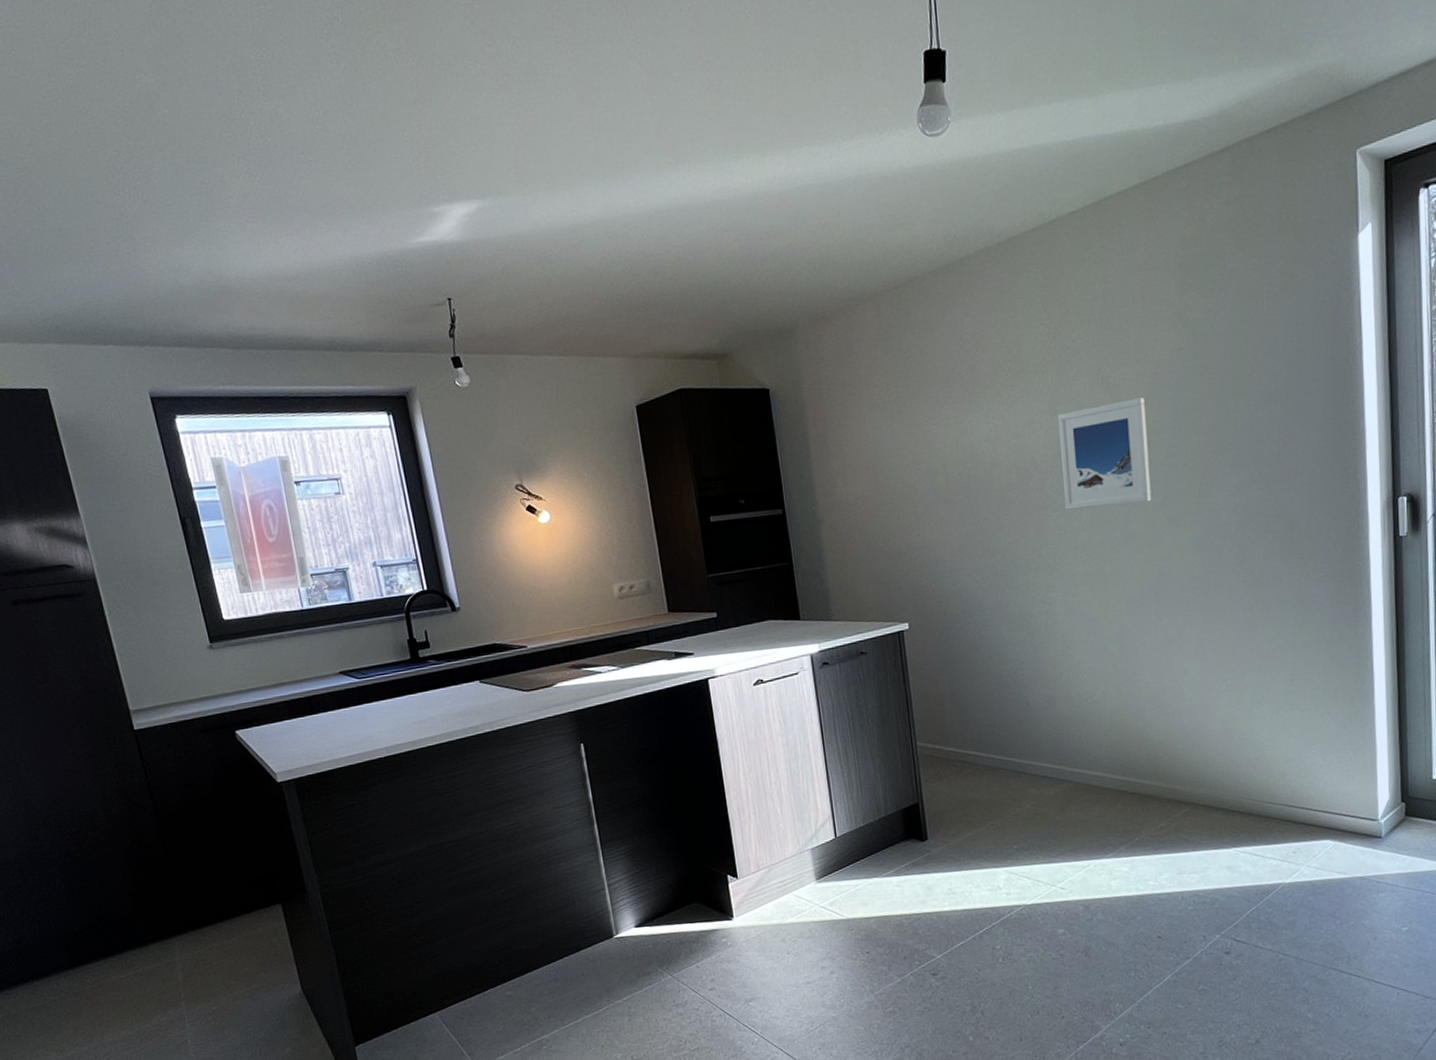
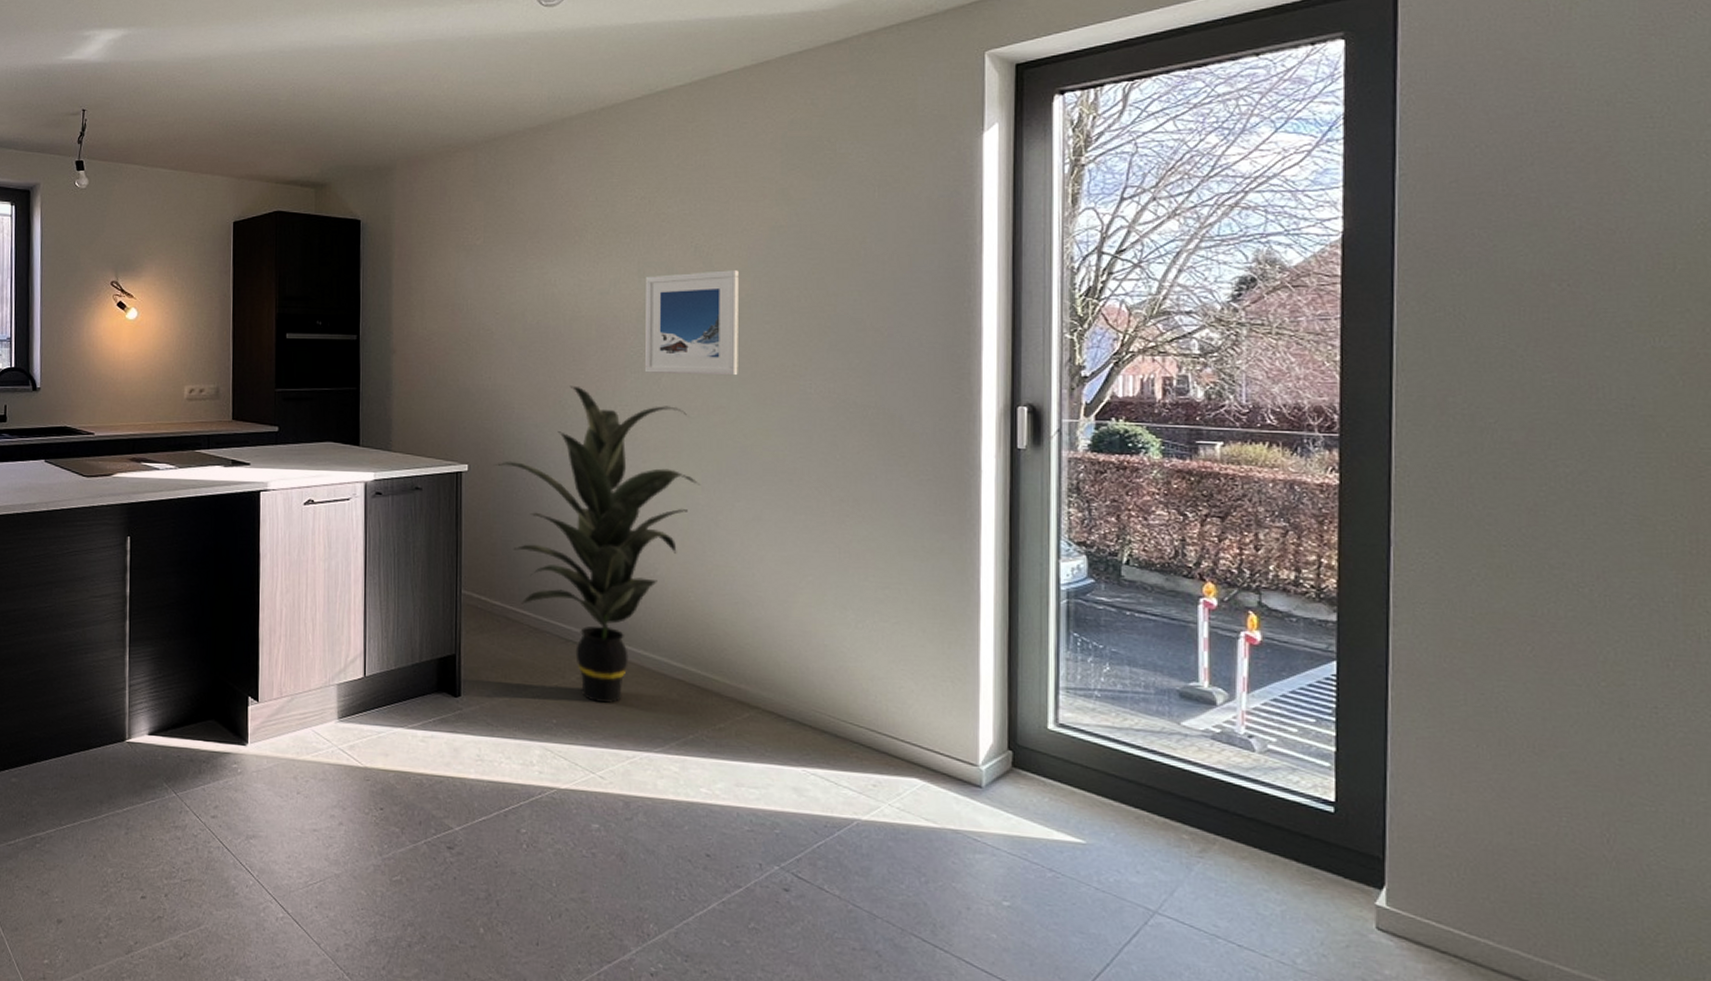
indoor plant: none [933,531,1126,823] -> present [494,385,700,703]

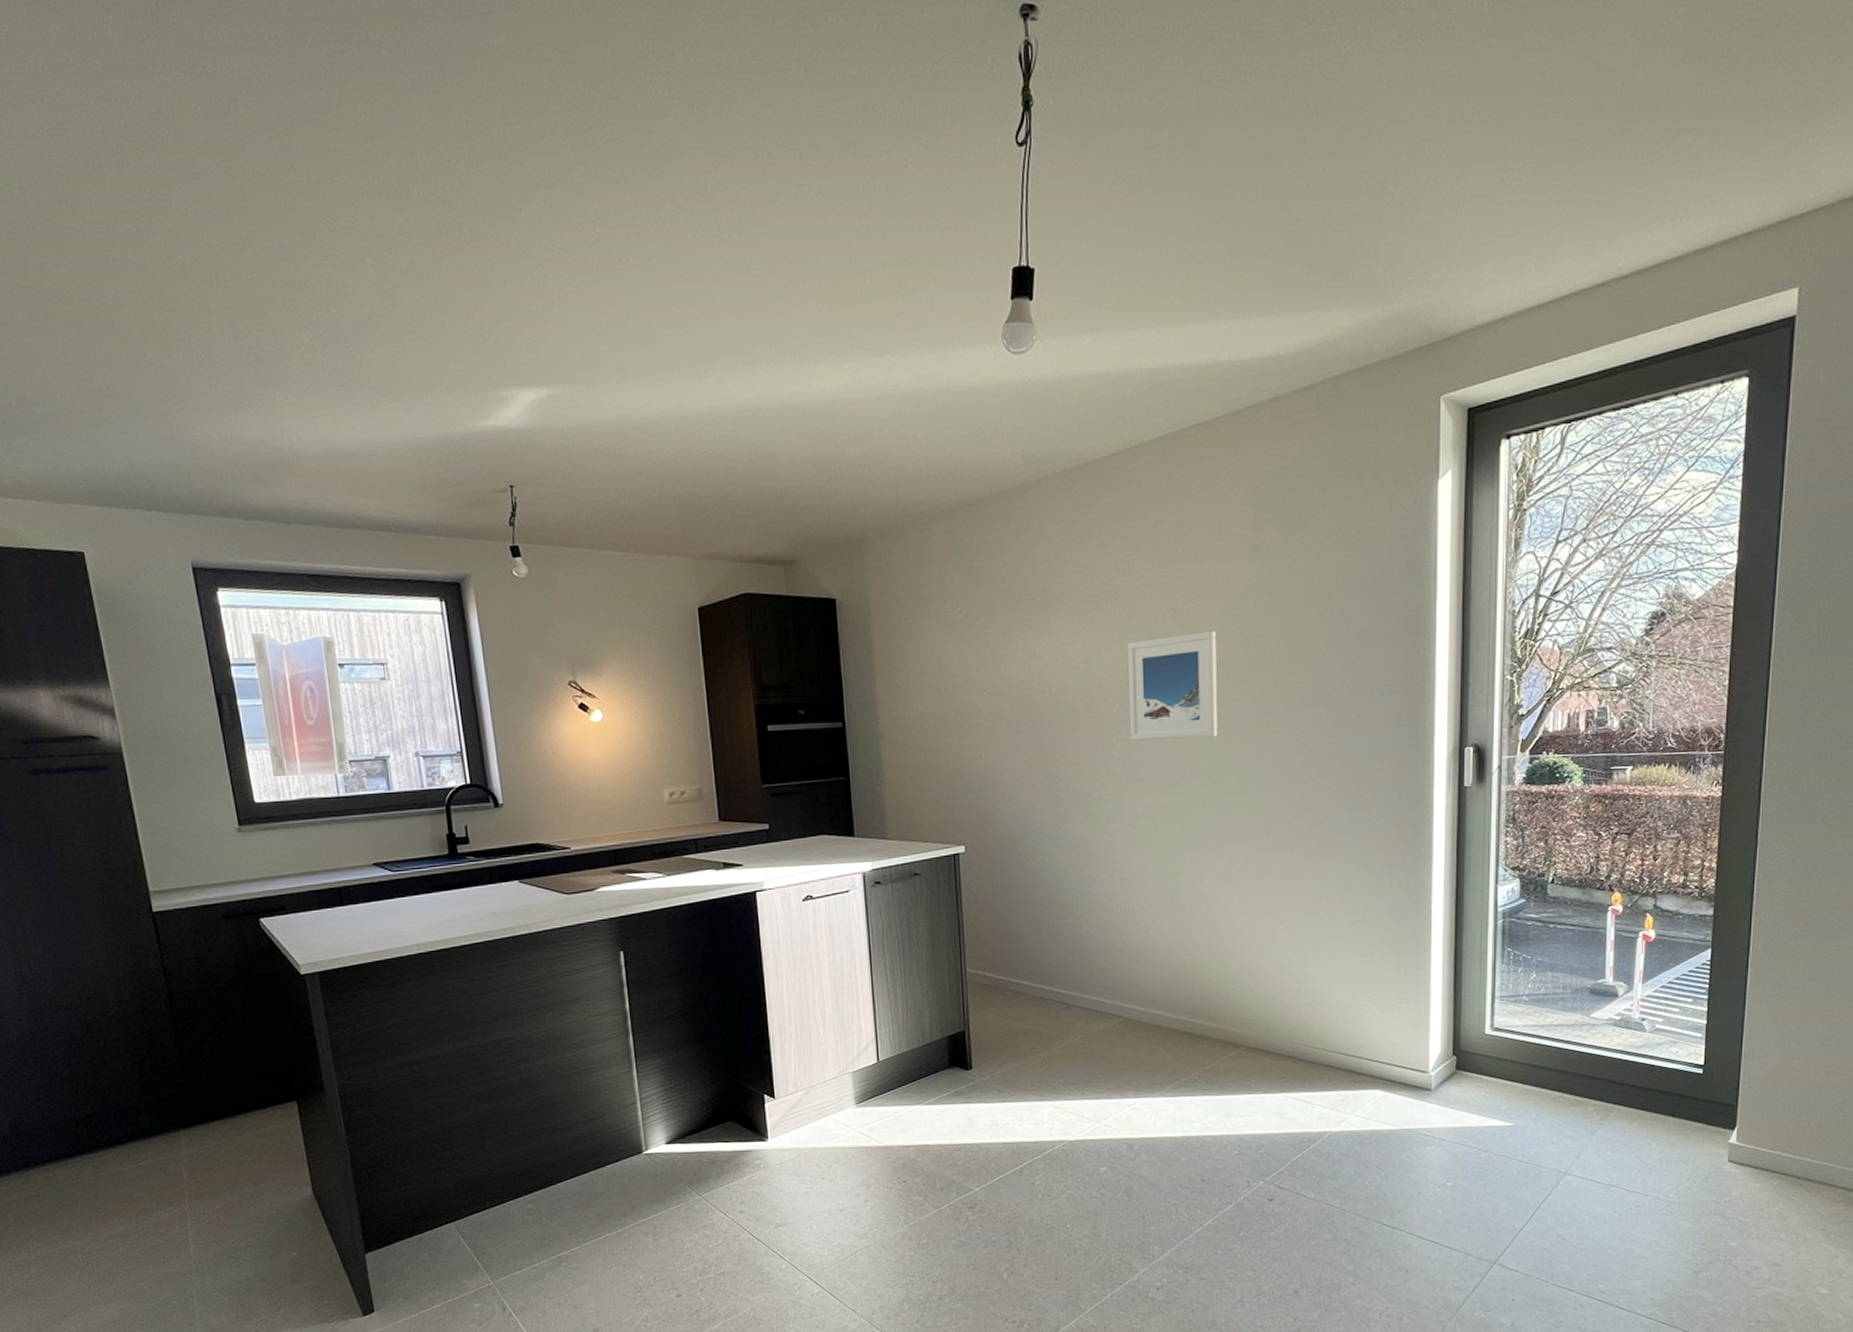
indoor plant: present [494,385,700,703] -> none [990,758,1186,1058]

